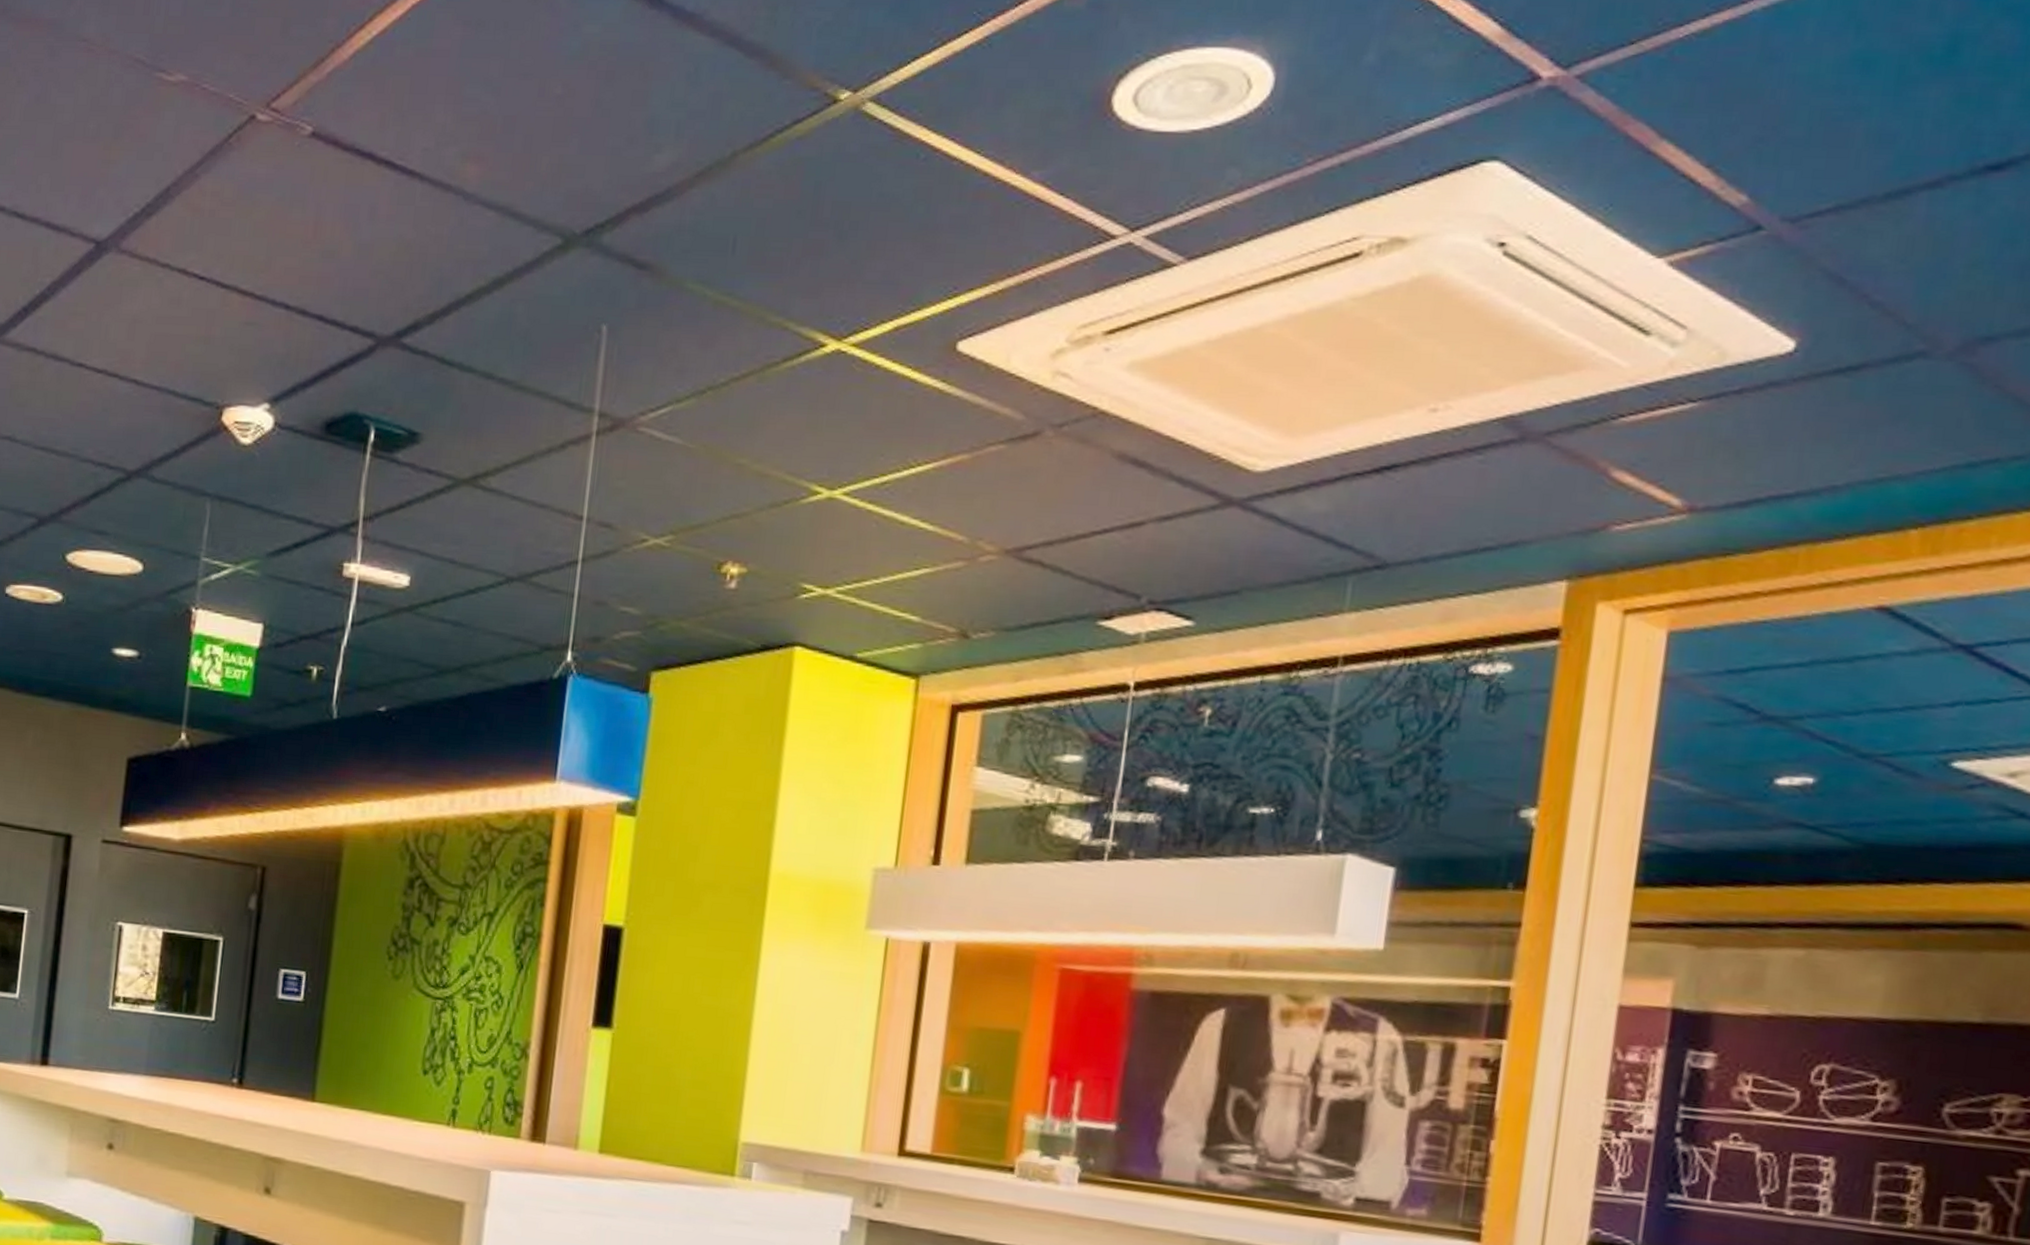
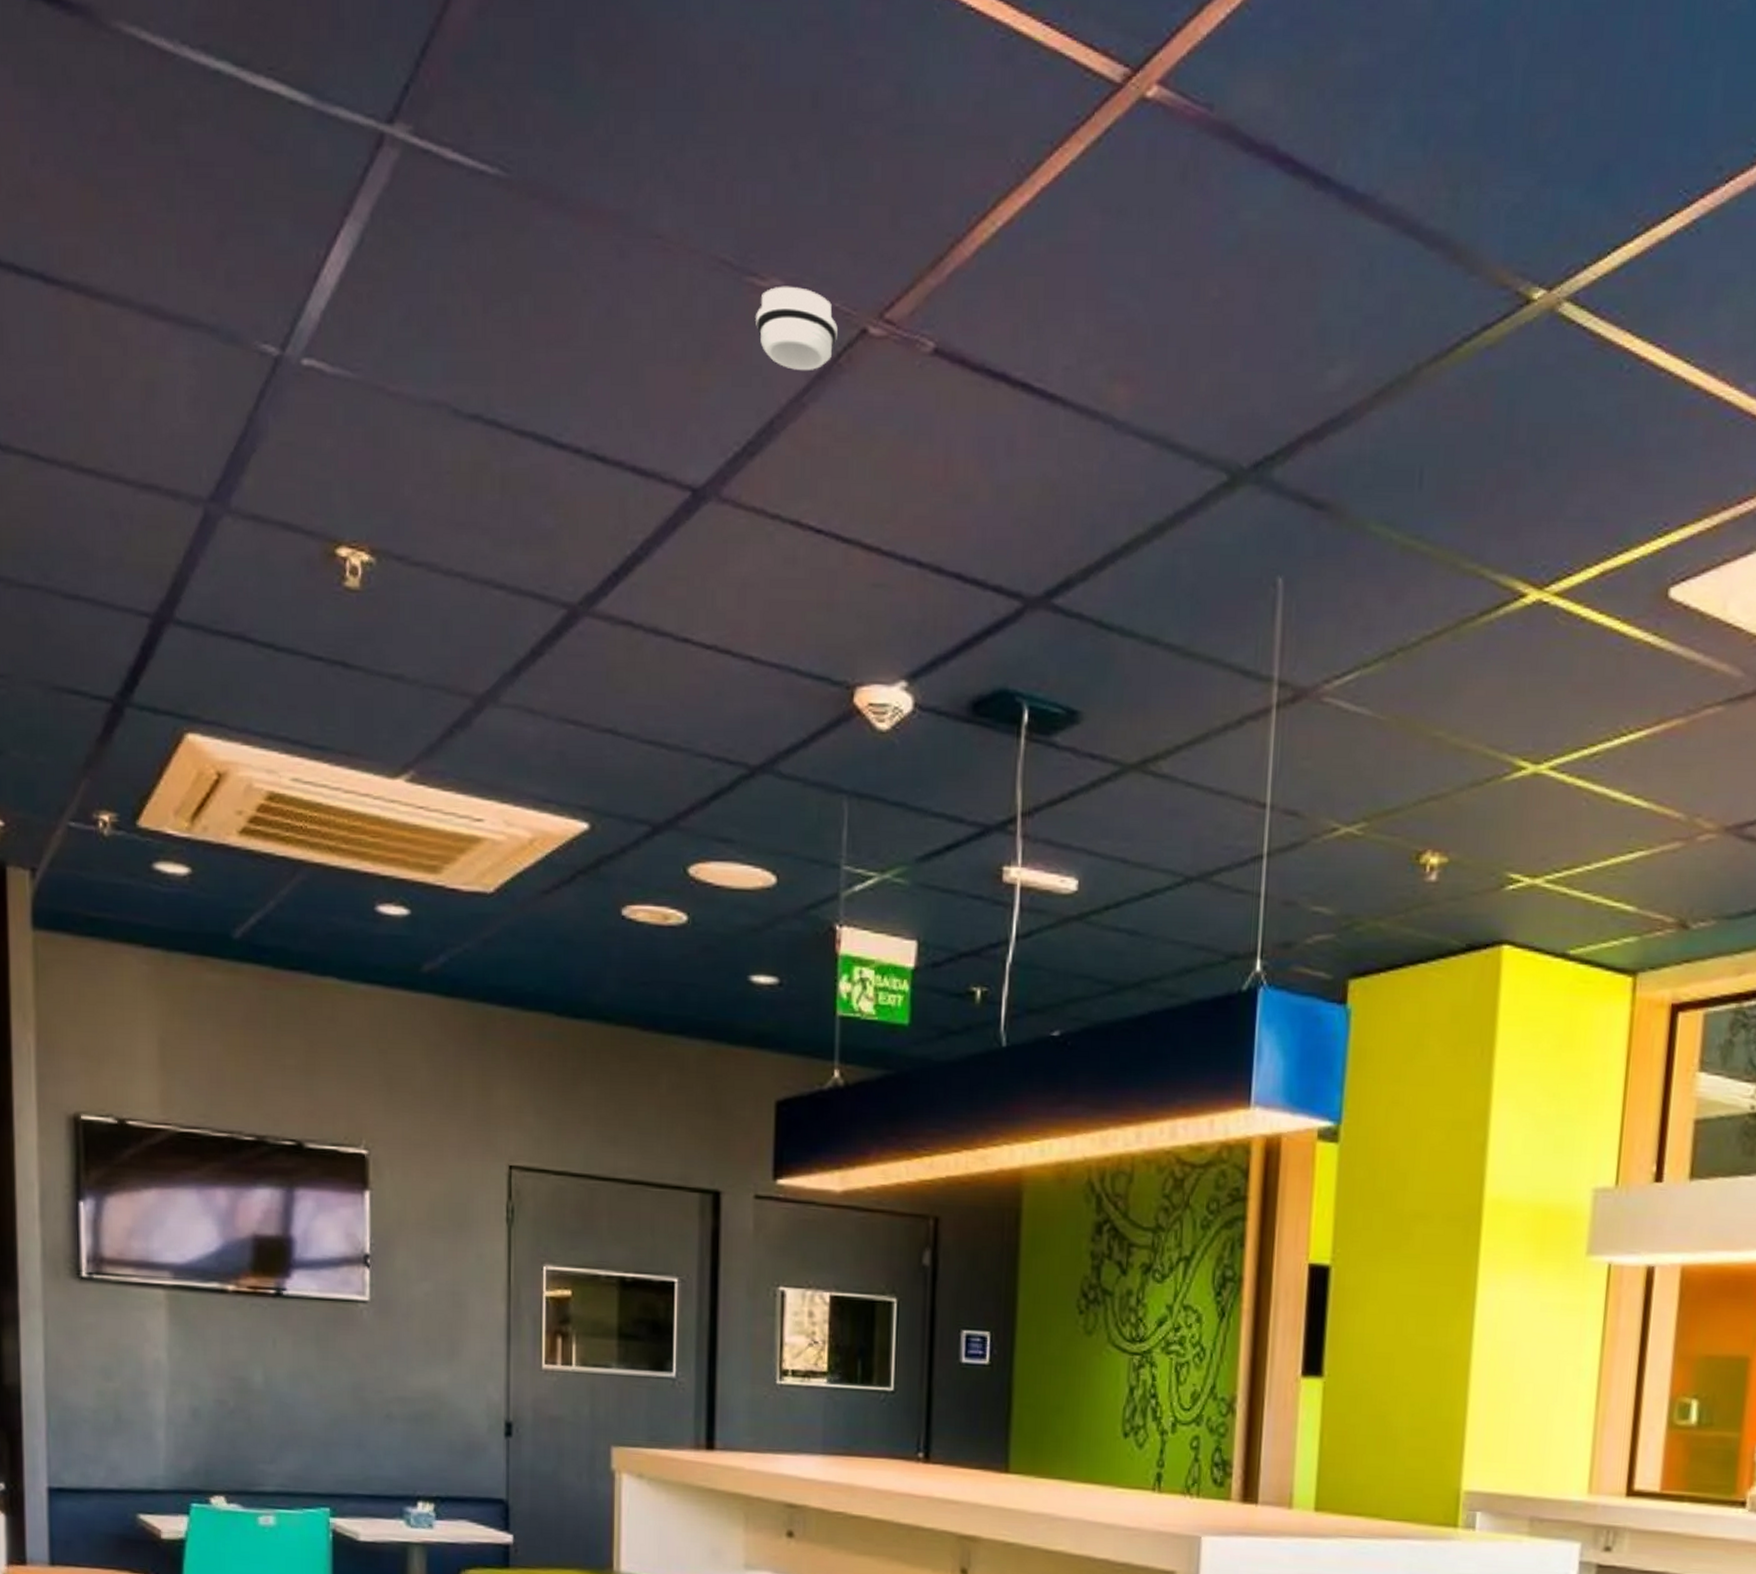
smoke detector: none [161,80,230,148] -> present [756,286,838,370]

